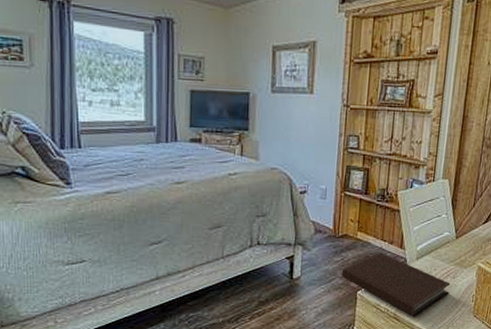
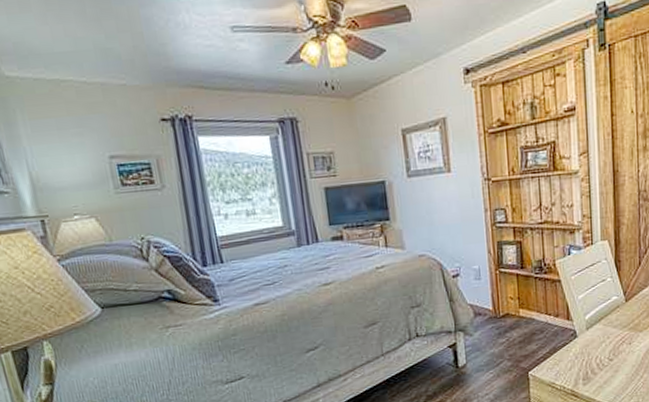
notebook: present [341,251,451,318] -> none [508,326,628,392]

